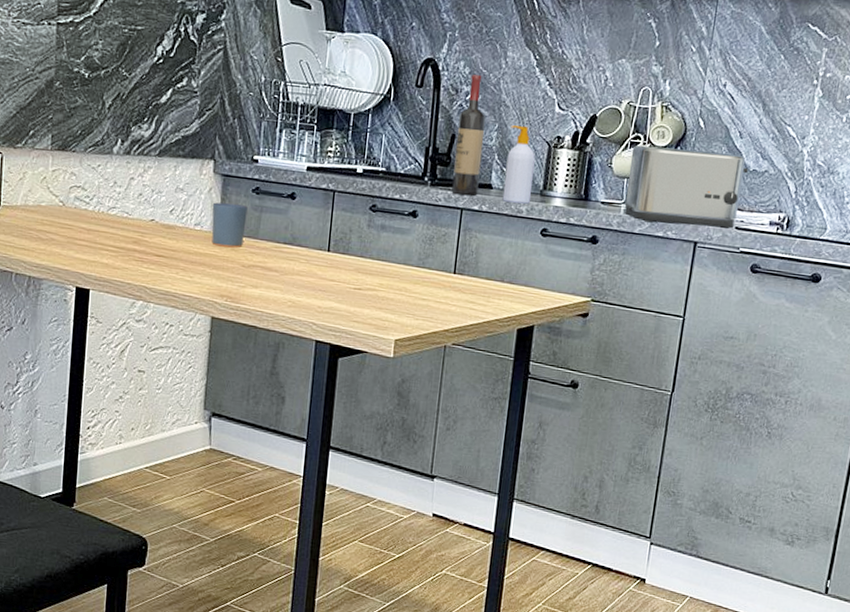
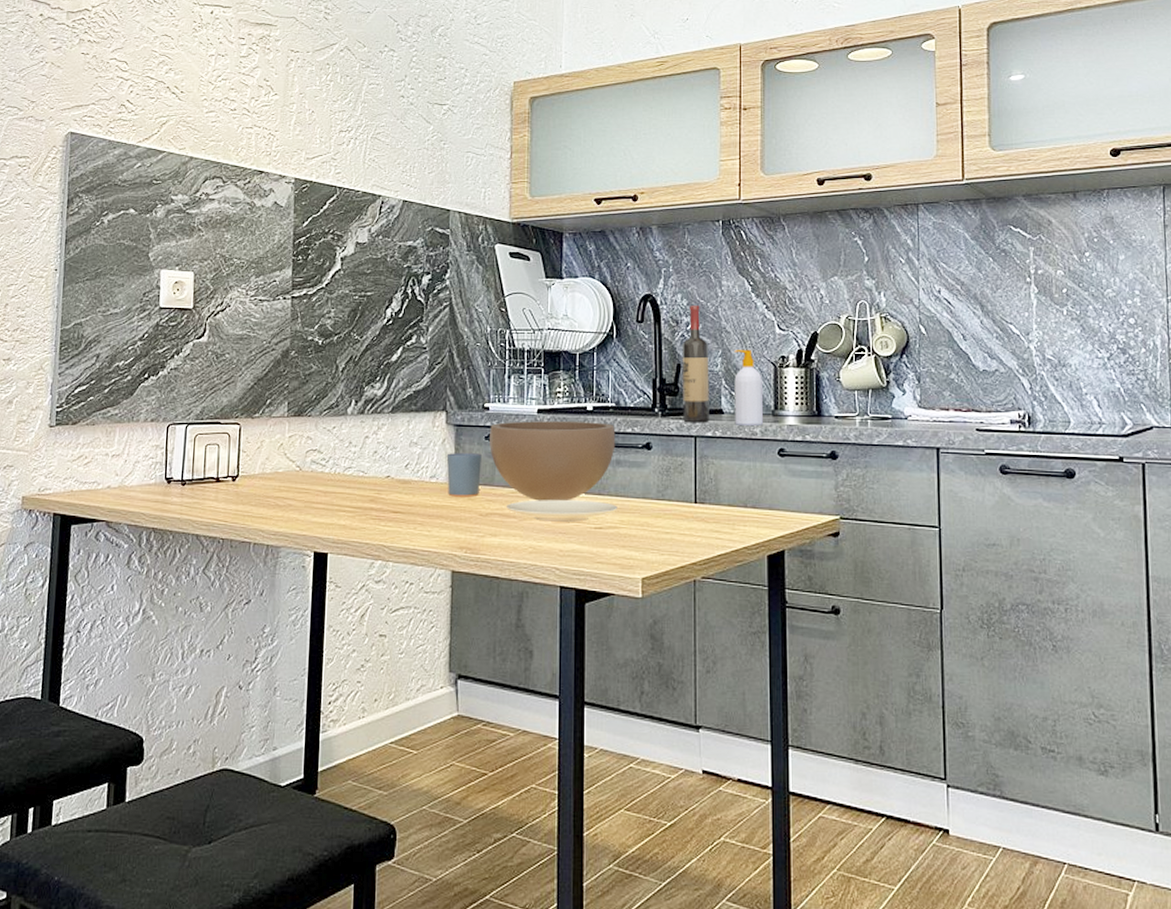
bowl: none [256,176,383,261] -> present [490,421,616,502]
plate: none [269,256,378,281] -> present [506,500,618,522]
toaster: present [624,145,749,230] -> none [858,356,979,433]

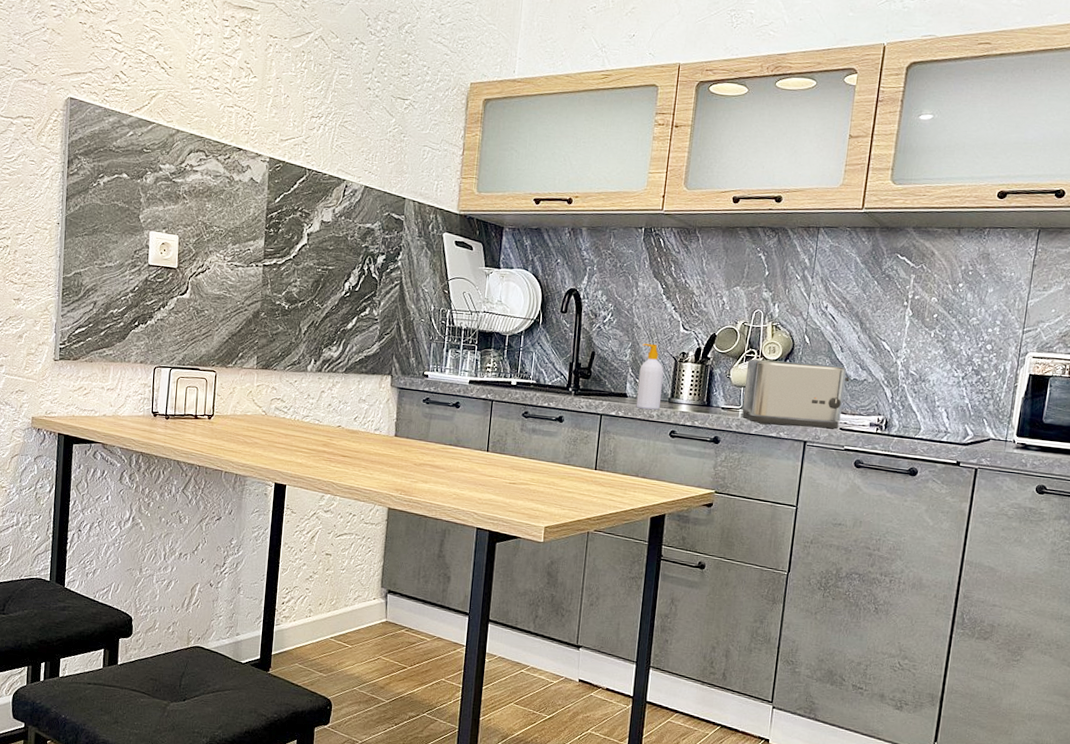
mug: present [446,453,482,497] -> none [389,411,419,450]
bowl: present [490,421,616,502] -> none [426,388,534,459]
plate: present [506,500,618,522] -> none [437,455,530,477]
wine bottle: present [682,305,709,423] -> none [592,301,621,404]
toaster: none [858,356,979,433] -> present [742,359,850,430]

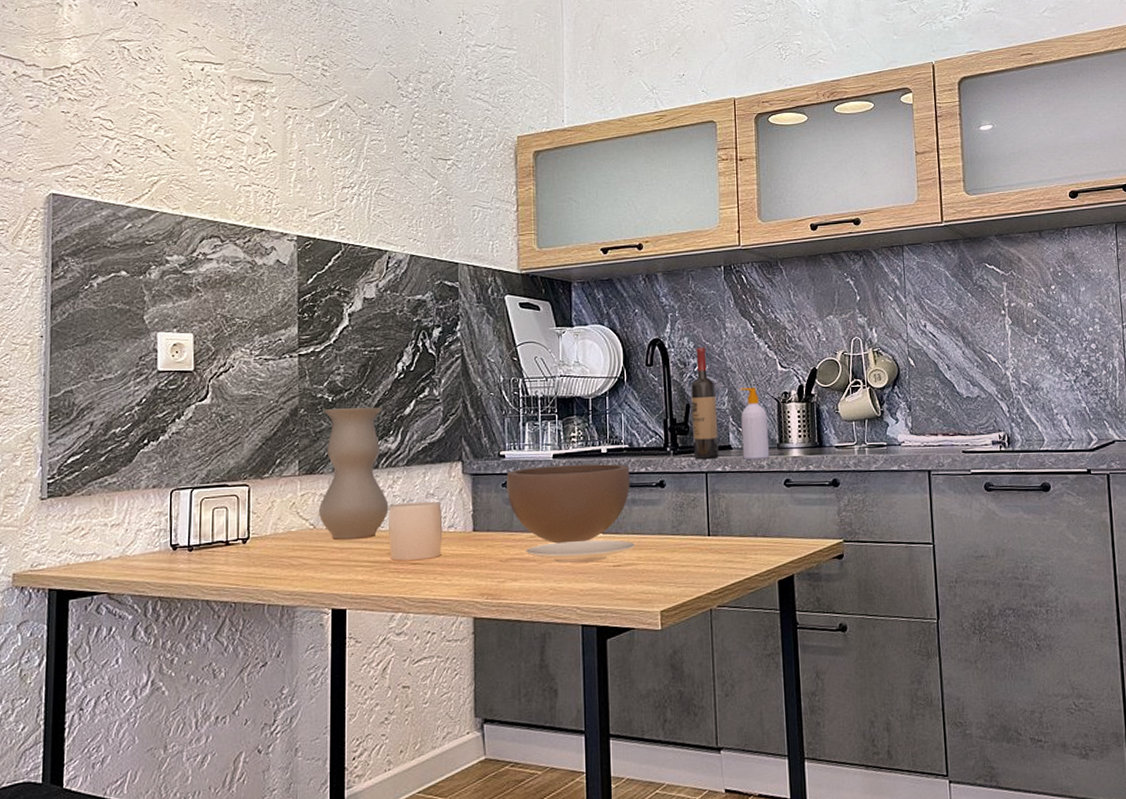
vase: none [269,315,330,430] -> present [318,407,389,541]
mug: none [324,404,371,455] -> present [389,501,443,562]
bowl: none [426,388,534,459] -> present [507,464,630,544]
plate: none [437,455,530,477] -> present [526,540,635,563]
wine bottle: none [592,301,621,404] -> present [690,348,719,460]
toaster: present [742,359,850,430] -> none [854,385,963,459]

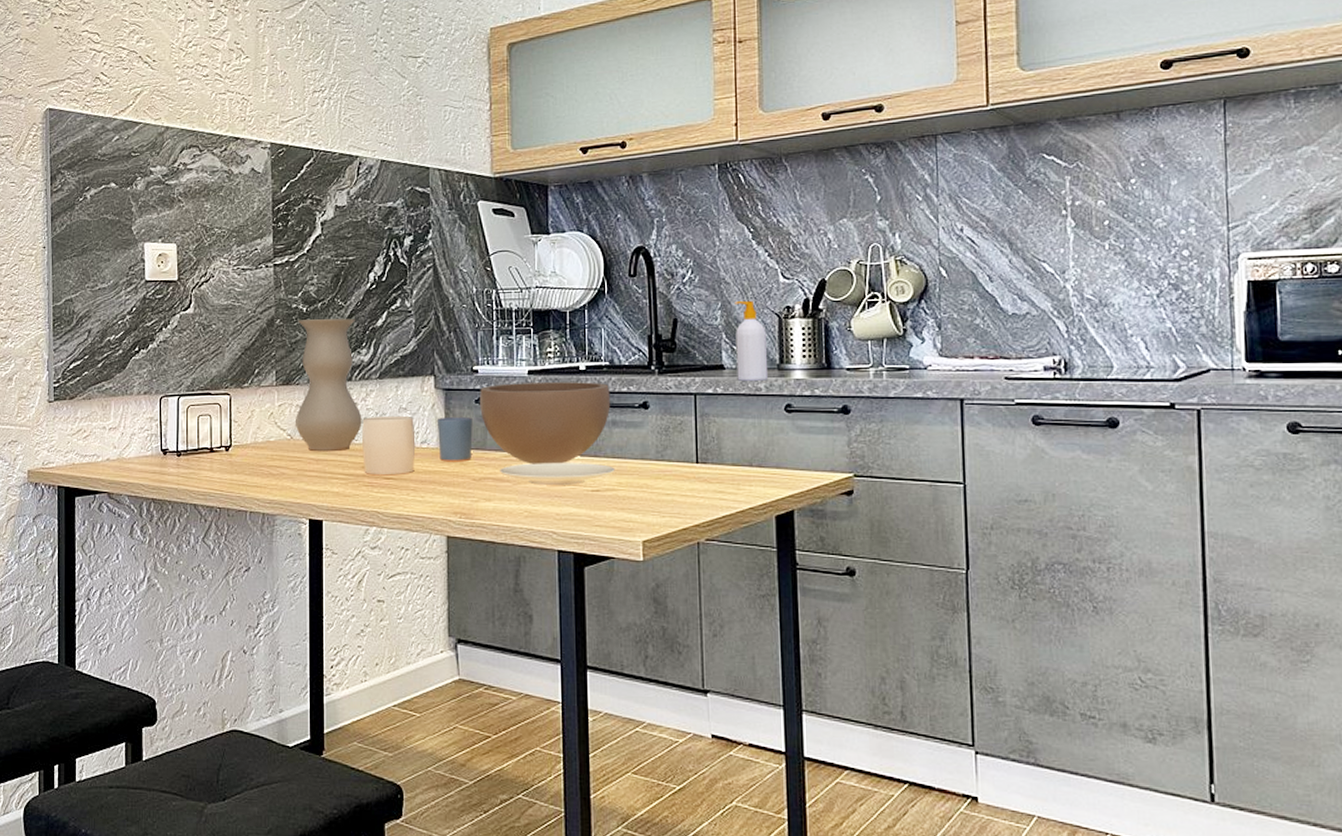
mug: none [464,501,499,545] -> present [436,417,473,462]
wine bottle: present [690,348,719,460] -> none [678,256,710,380]

